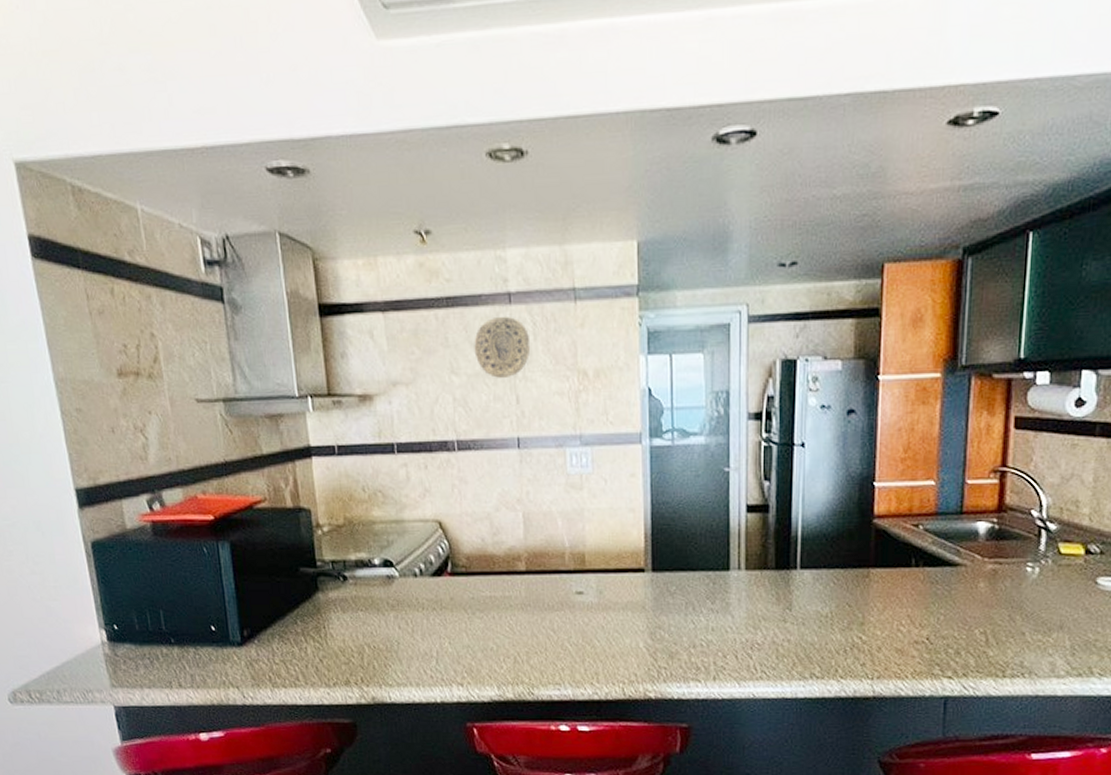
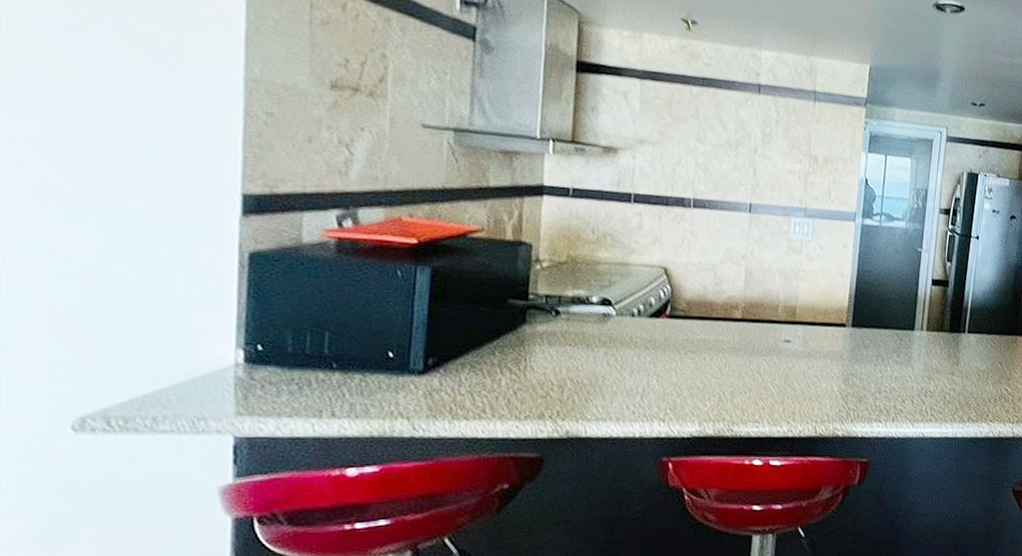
decorative plate: present [474,316,530,379] -> none [721,102,772,153]

